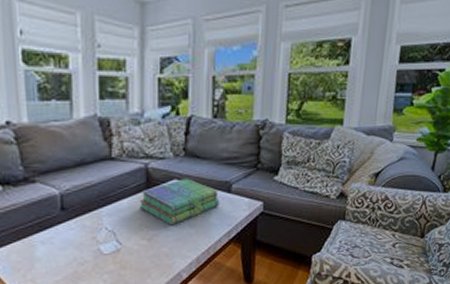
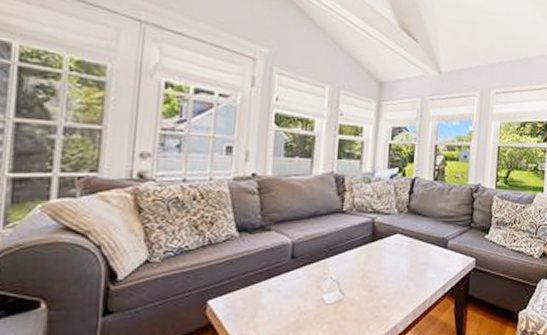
stack of books: present [140,178,220,226] -> none [364,233,437,278]

